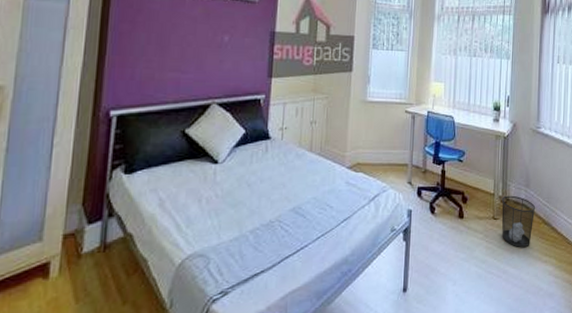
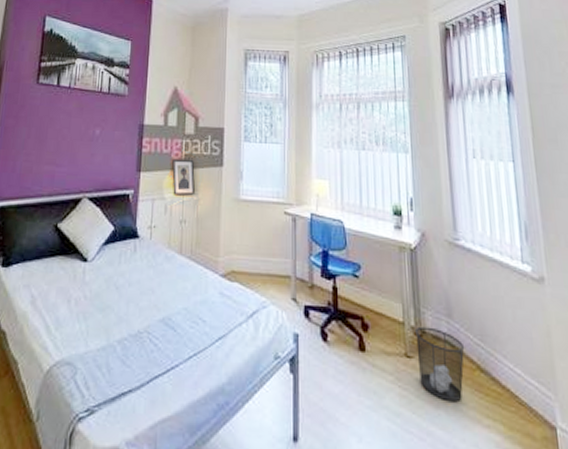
picture frame: none [303,65,326,99] -> present [172,159,196,196]

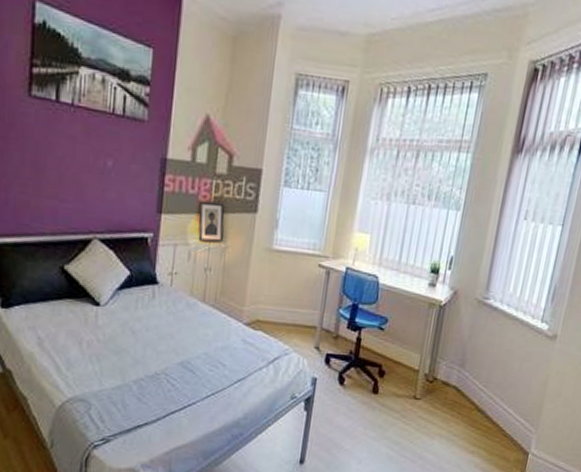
waste bin: present [415,326,465,403] -> none [422,374,470,435]

